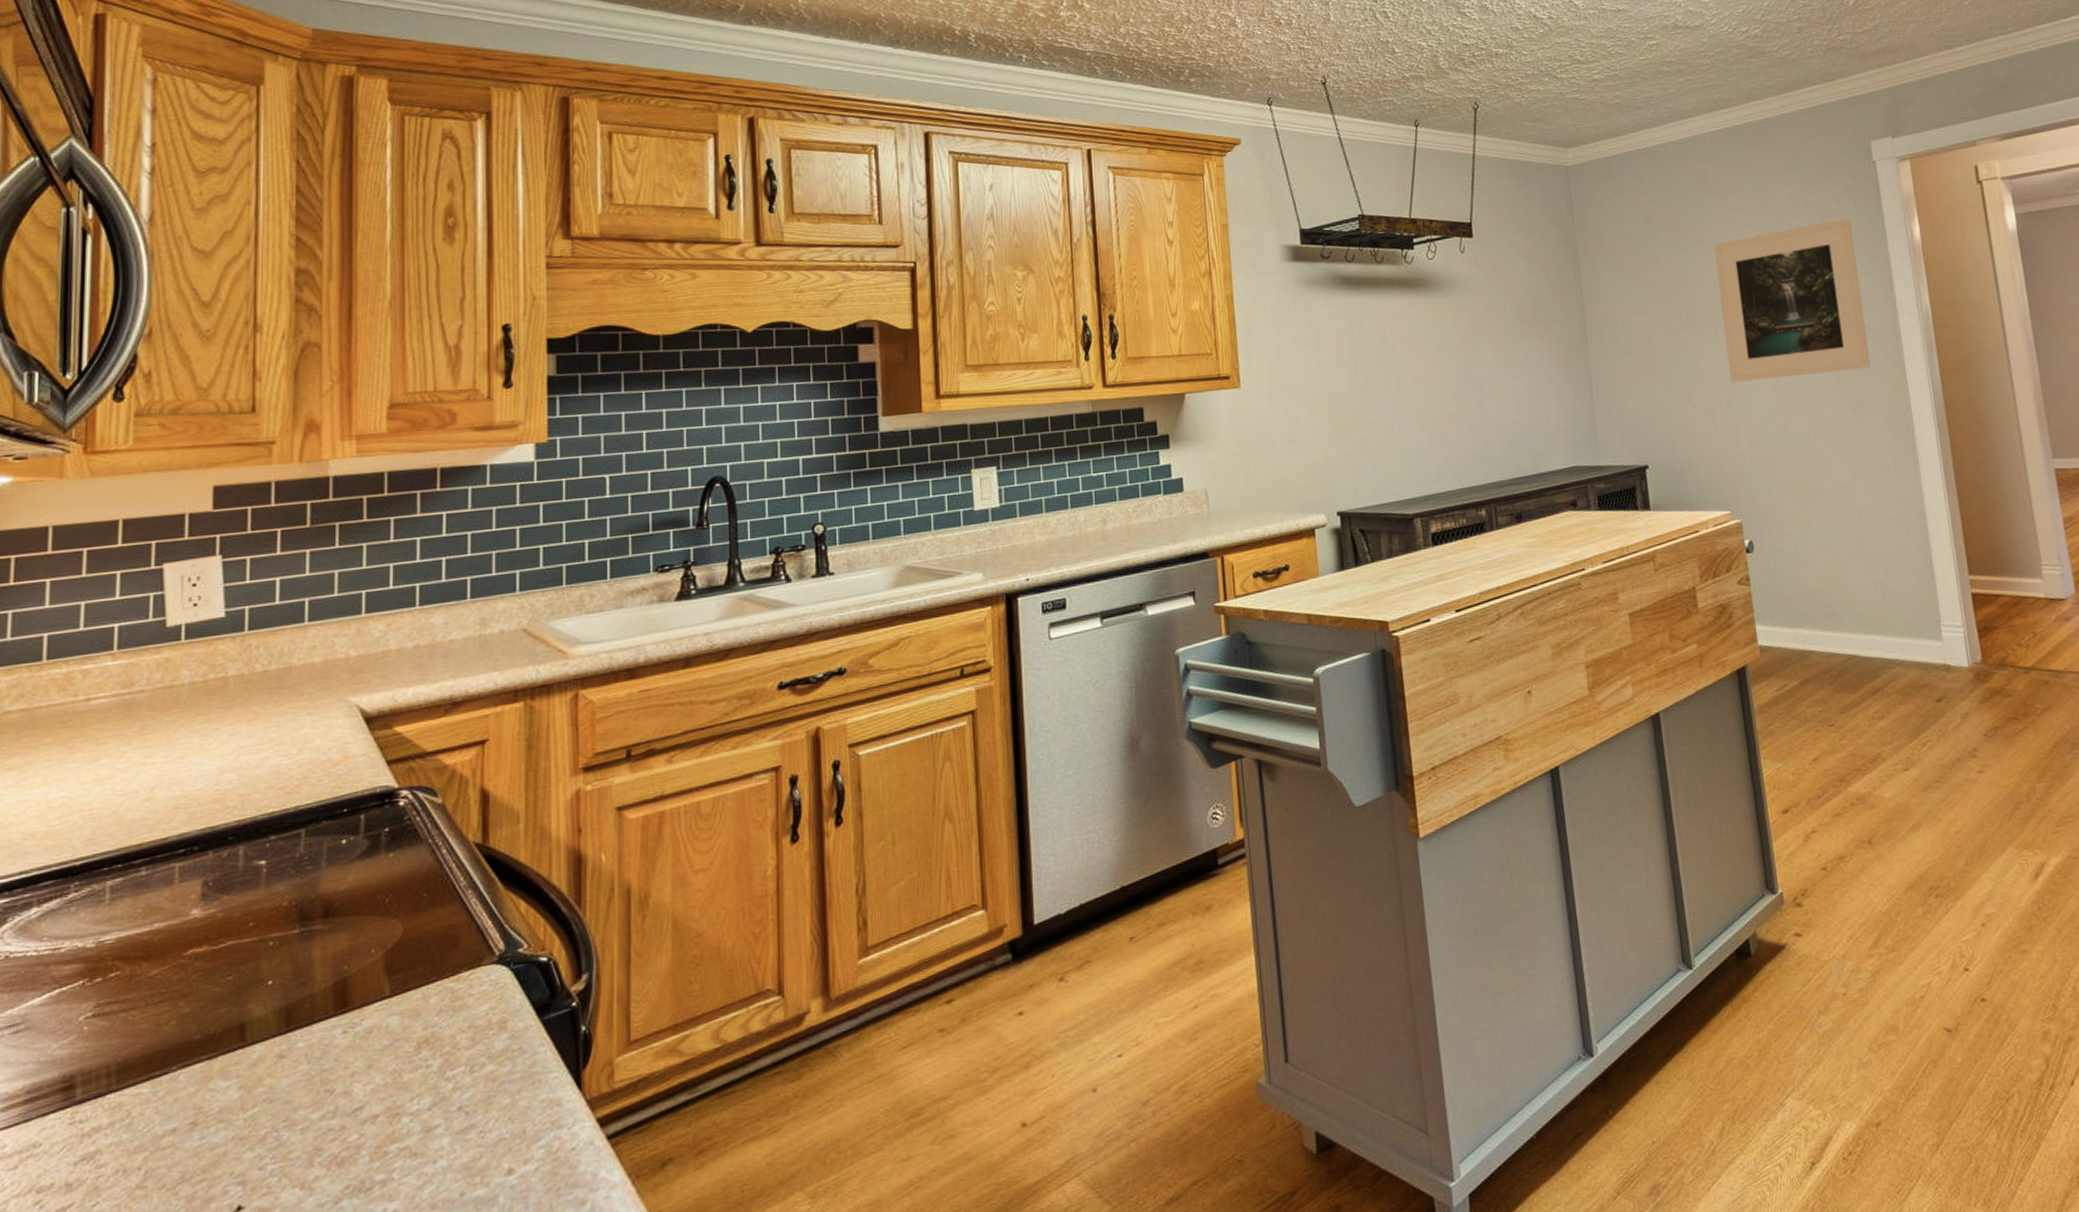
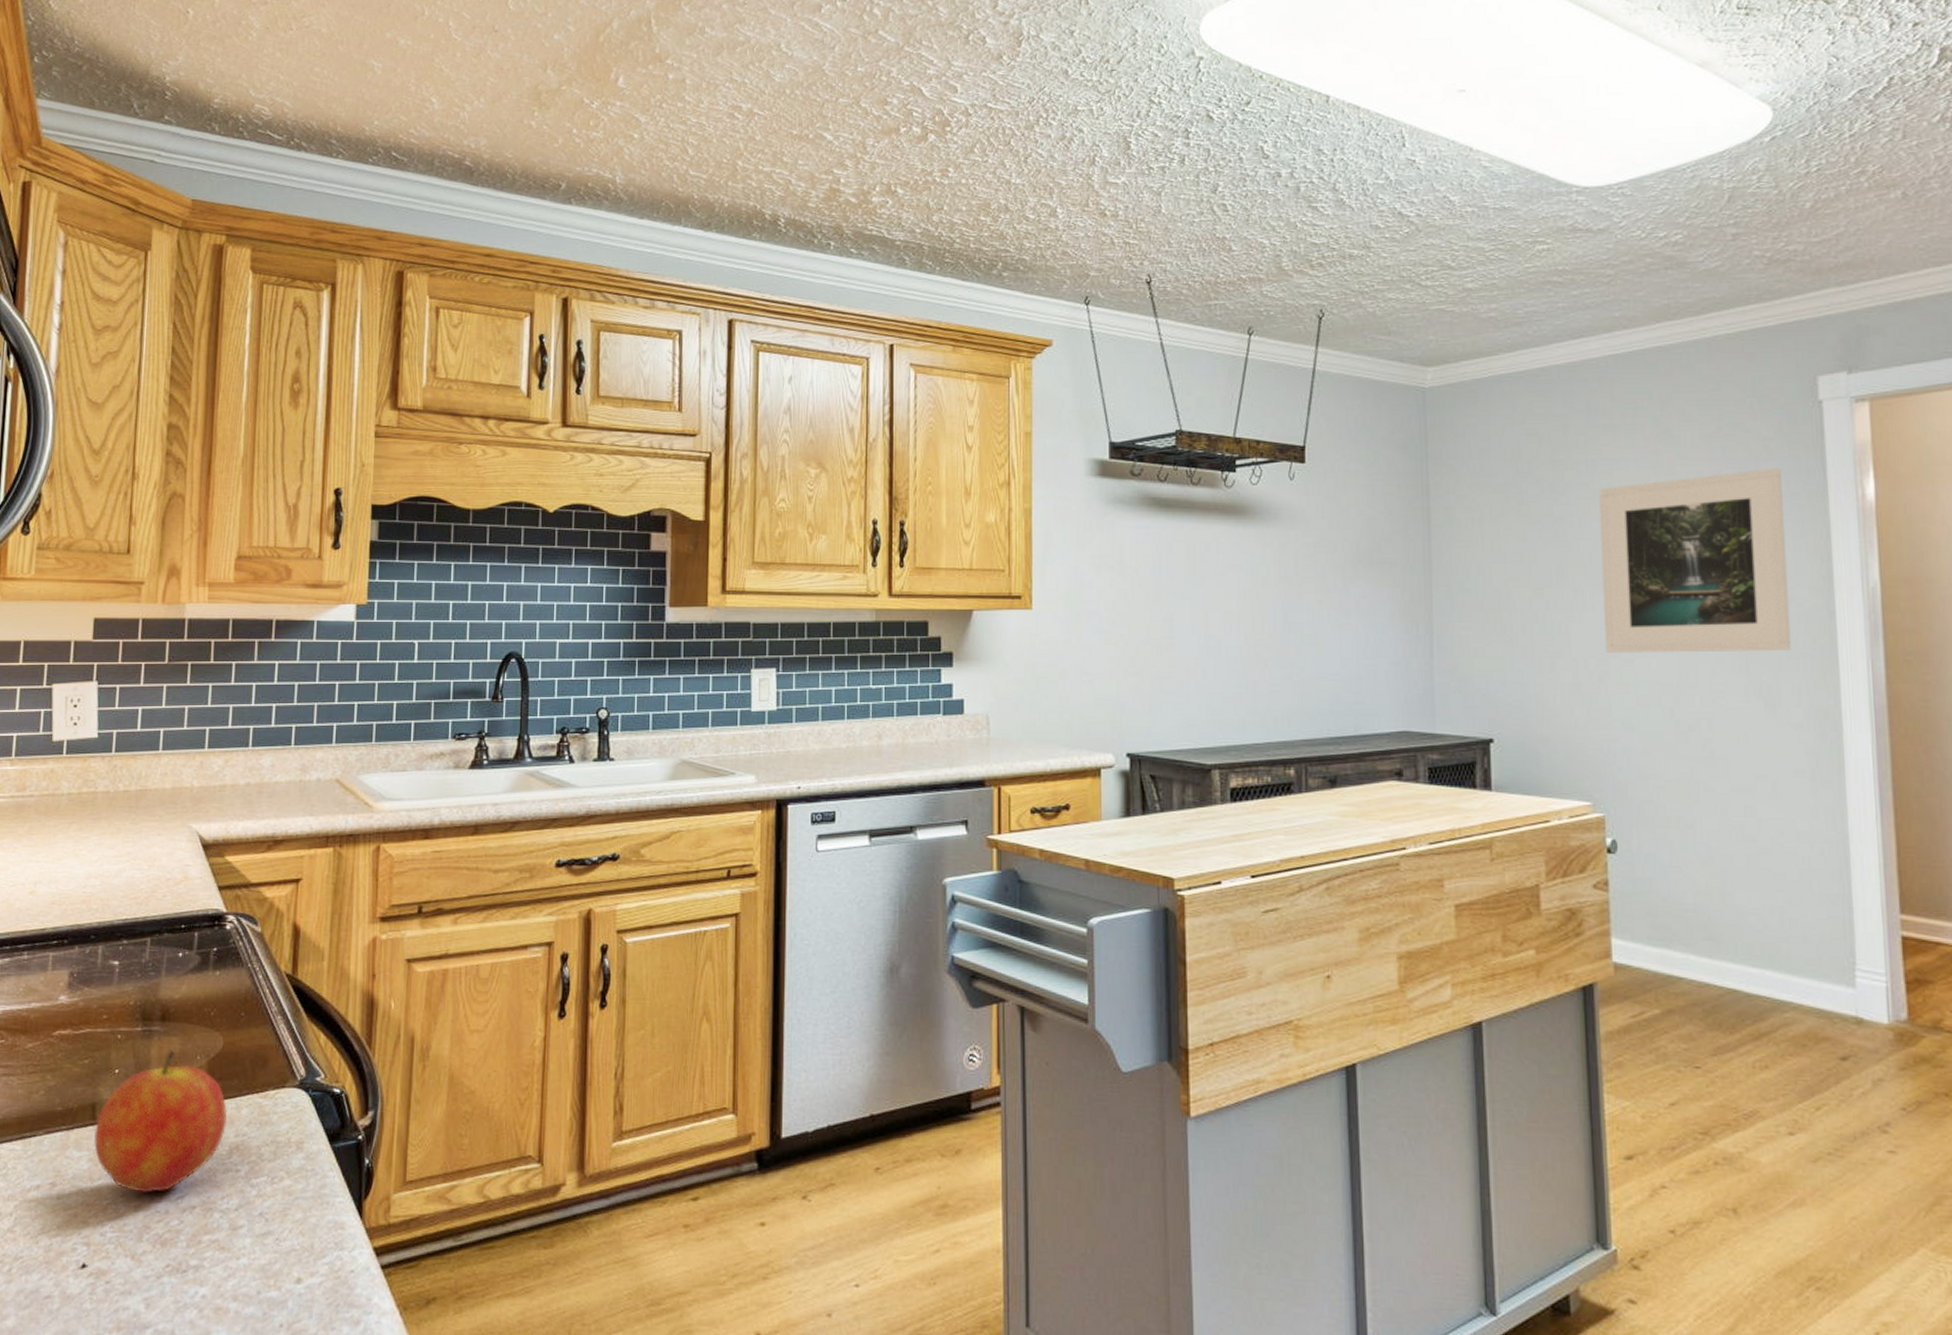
fruit: none [244,947,413,1113] -> present [93,1049,227,1193]

